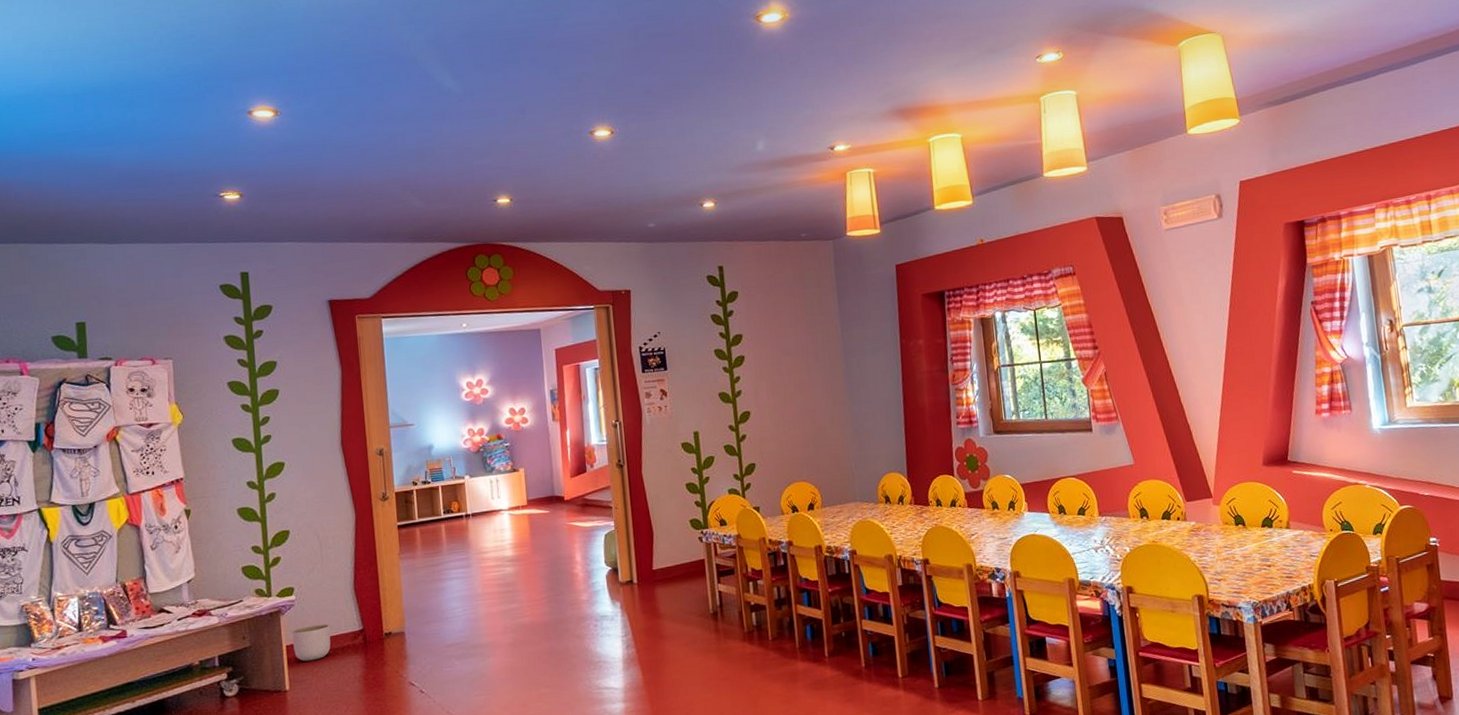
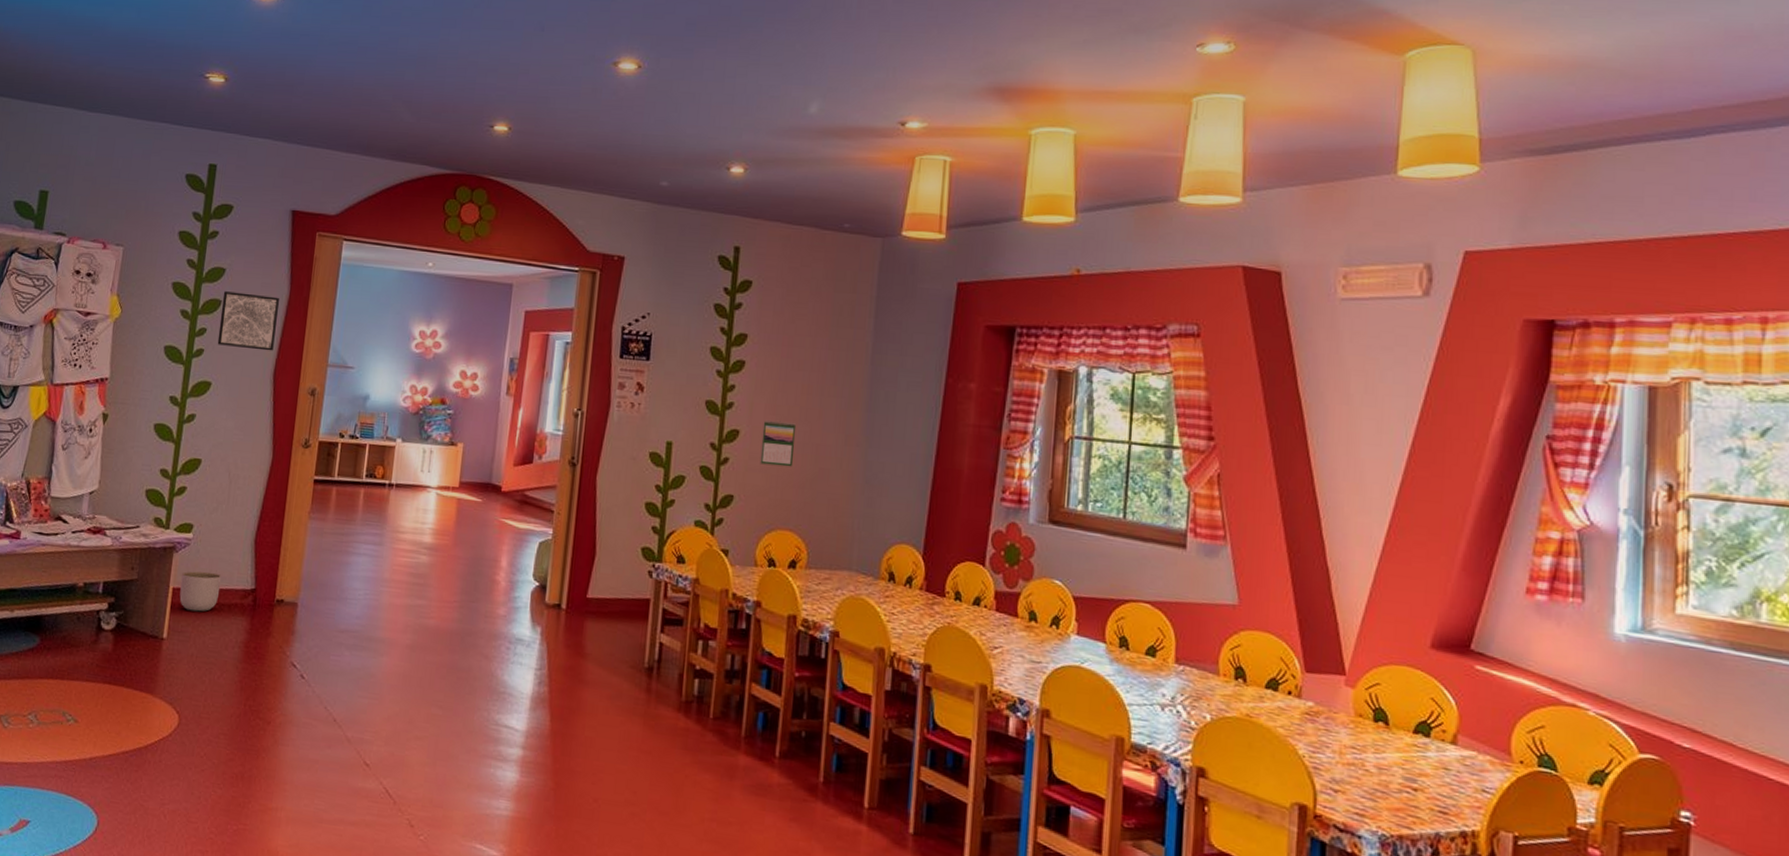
wall art: none [279,377,337,429] -> present [217,291,279,351]
calendar: none [767,397,797,435] -> present [760,419,797,467]

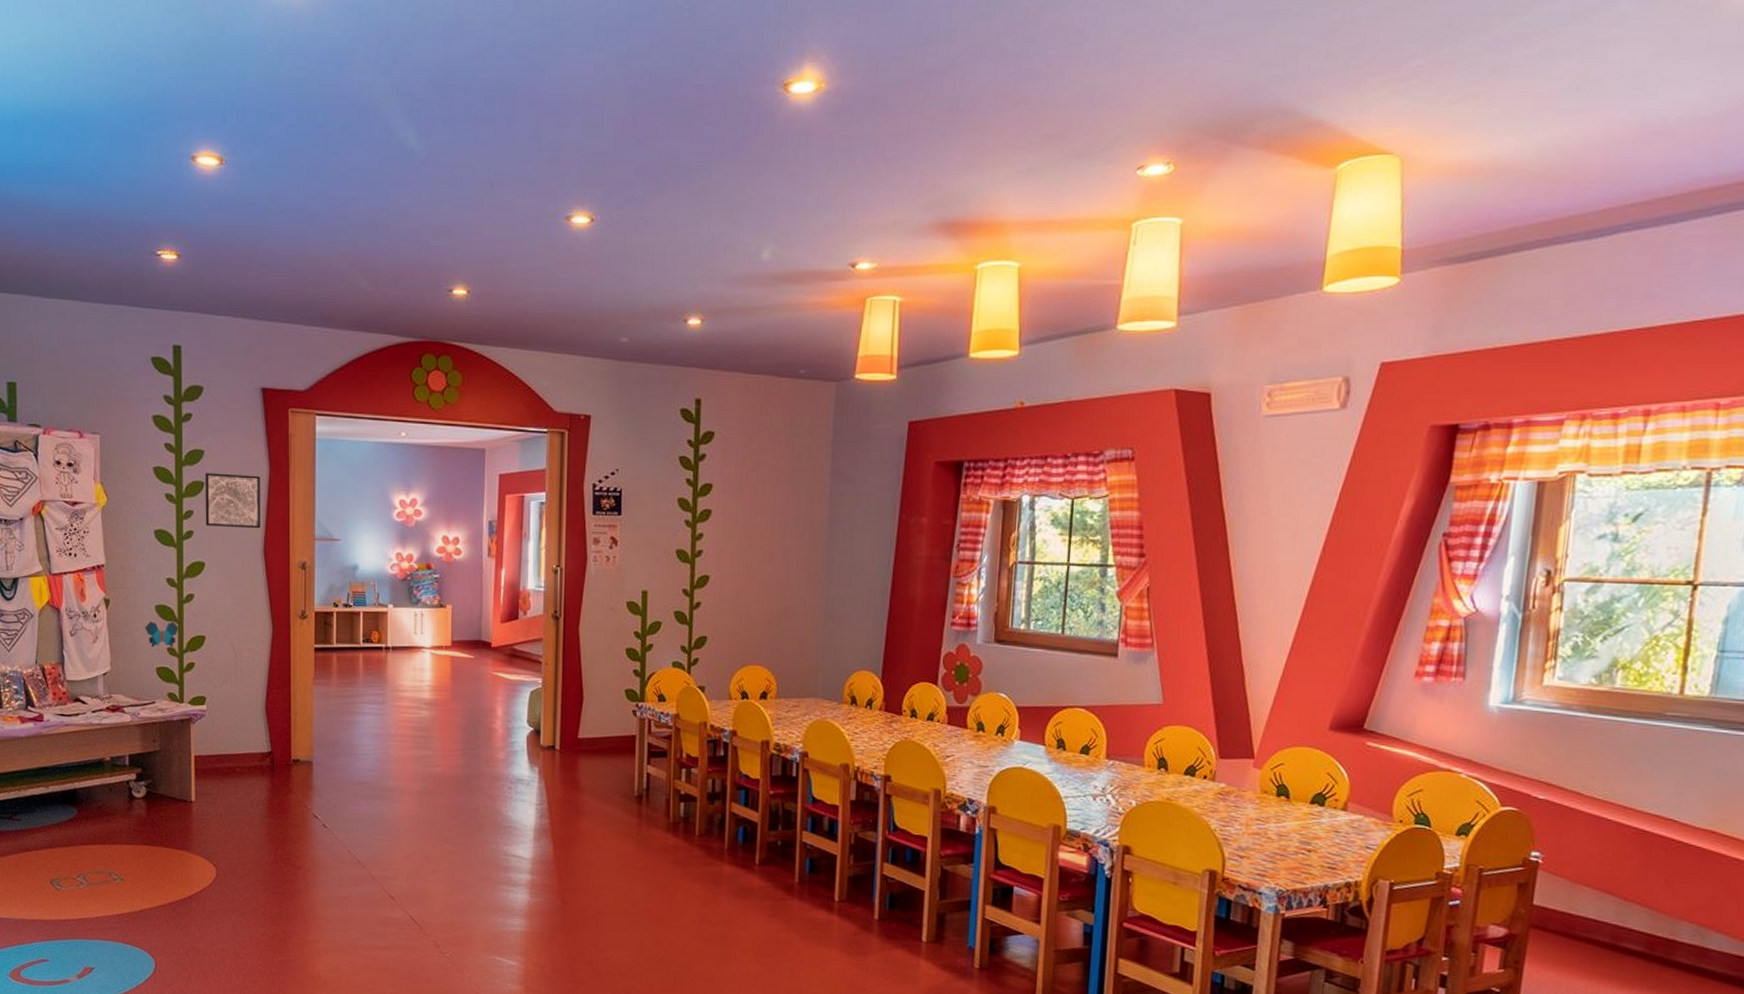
decorative butterfly: none [140,439,175,470] -> present [145,621,179,648]
planter: present [179,571,222,612] -> none [201,739,239,776]
calendar: present [760,419,797,467] -> none [729,564,762,607]

